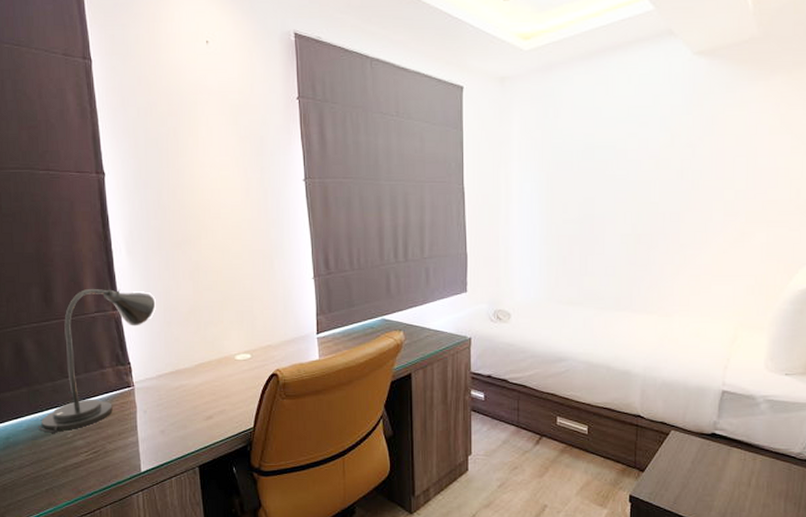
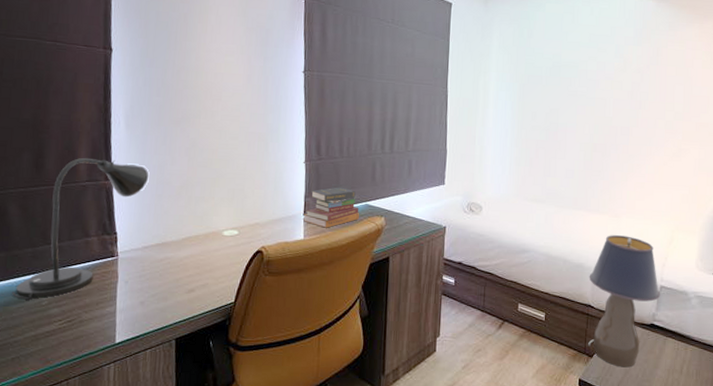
books: none [317,302,376,346] -> present [303,187,359,228]
table lamp: none [637,337,723,482] -> present [588,235,661,368]

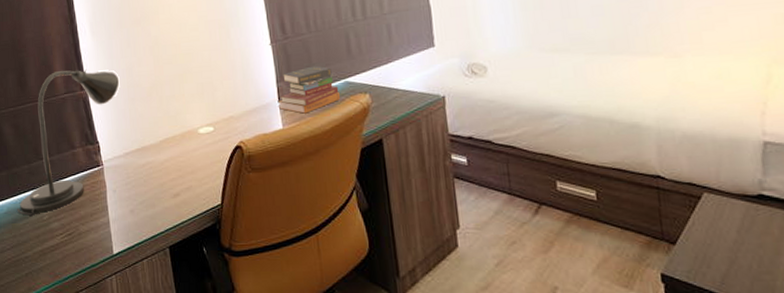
table lamp: present [588,235,661,368] -> none [650,79,767,256]

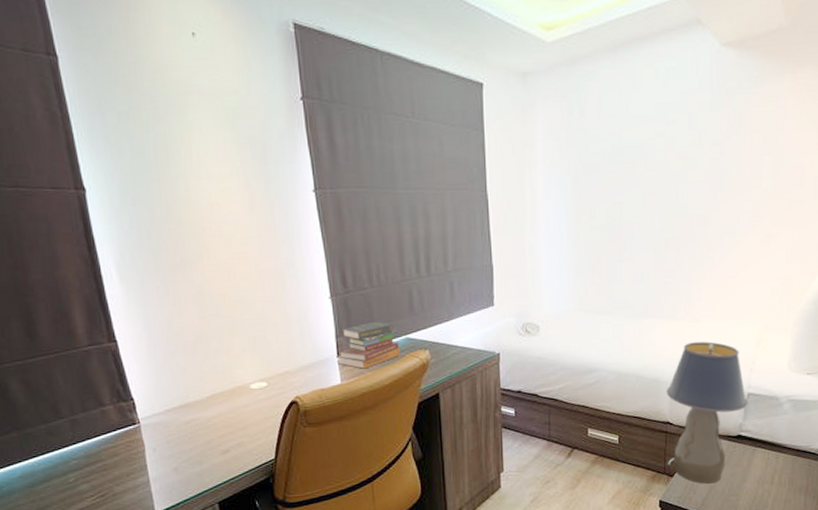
desk lamp: present [17,69,120,216] -> none [34,319,157,479]
table lamp: none [650,79,767,256] -> present [666,341,748,484]

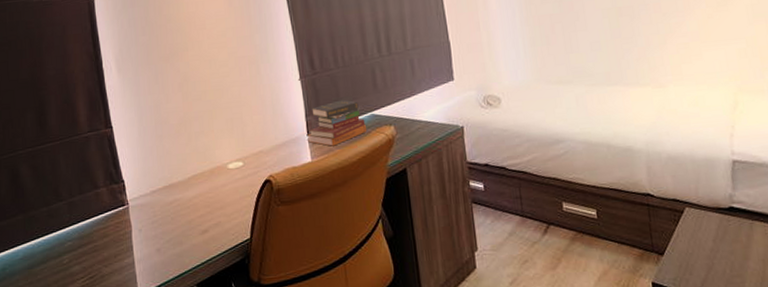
table lamp: present [666,341,748,484] -> none [641,107,735,263]

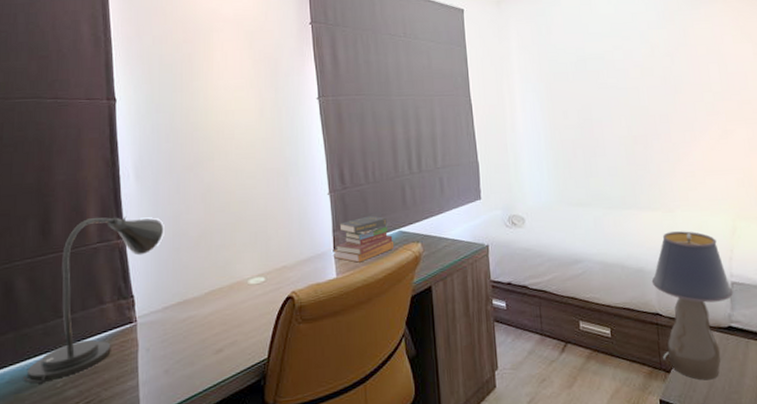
desk lamp: none [34,107,147,260] -> present [23,216,164,384]
table lamp: none [641,107,735,263] -> present [651,231,734,381]

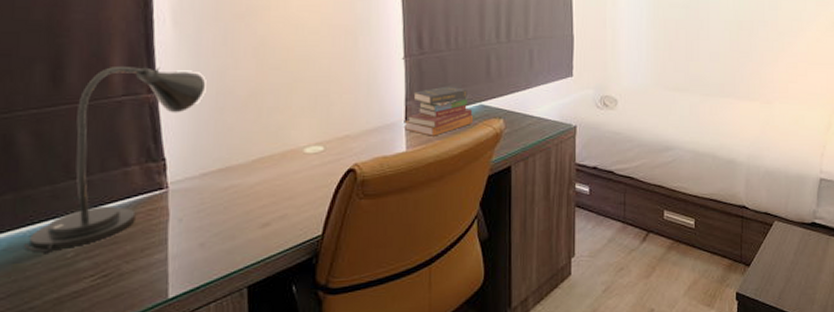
table lamp: present [651,231,734,381] -> none [741,124,821,275]

